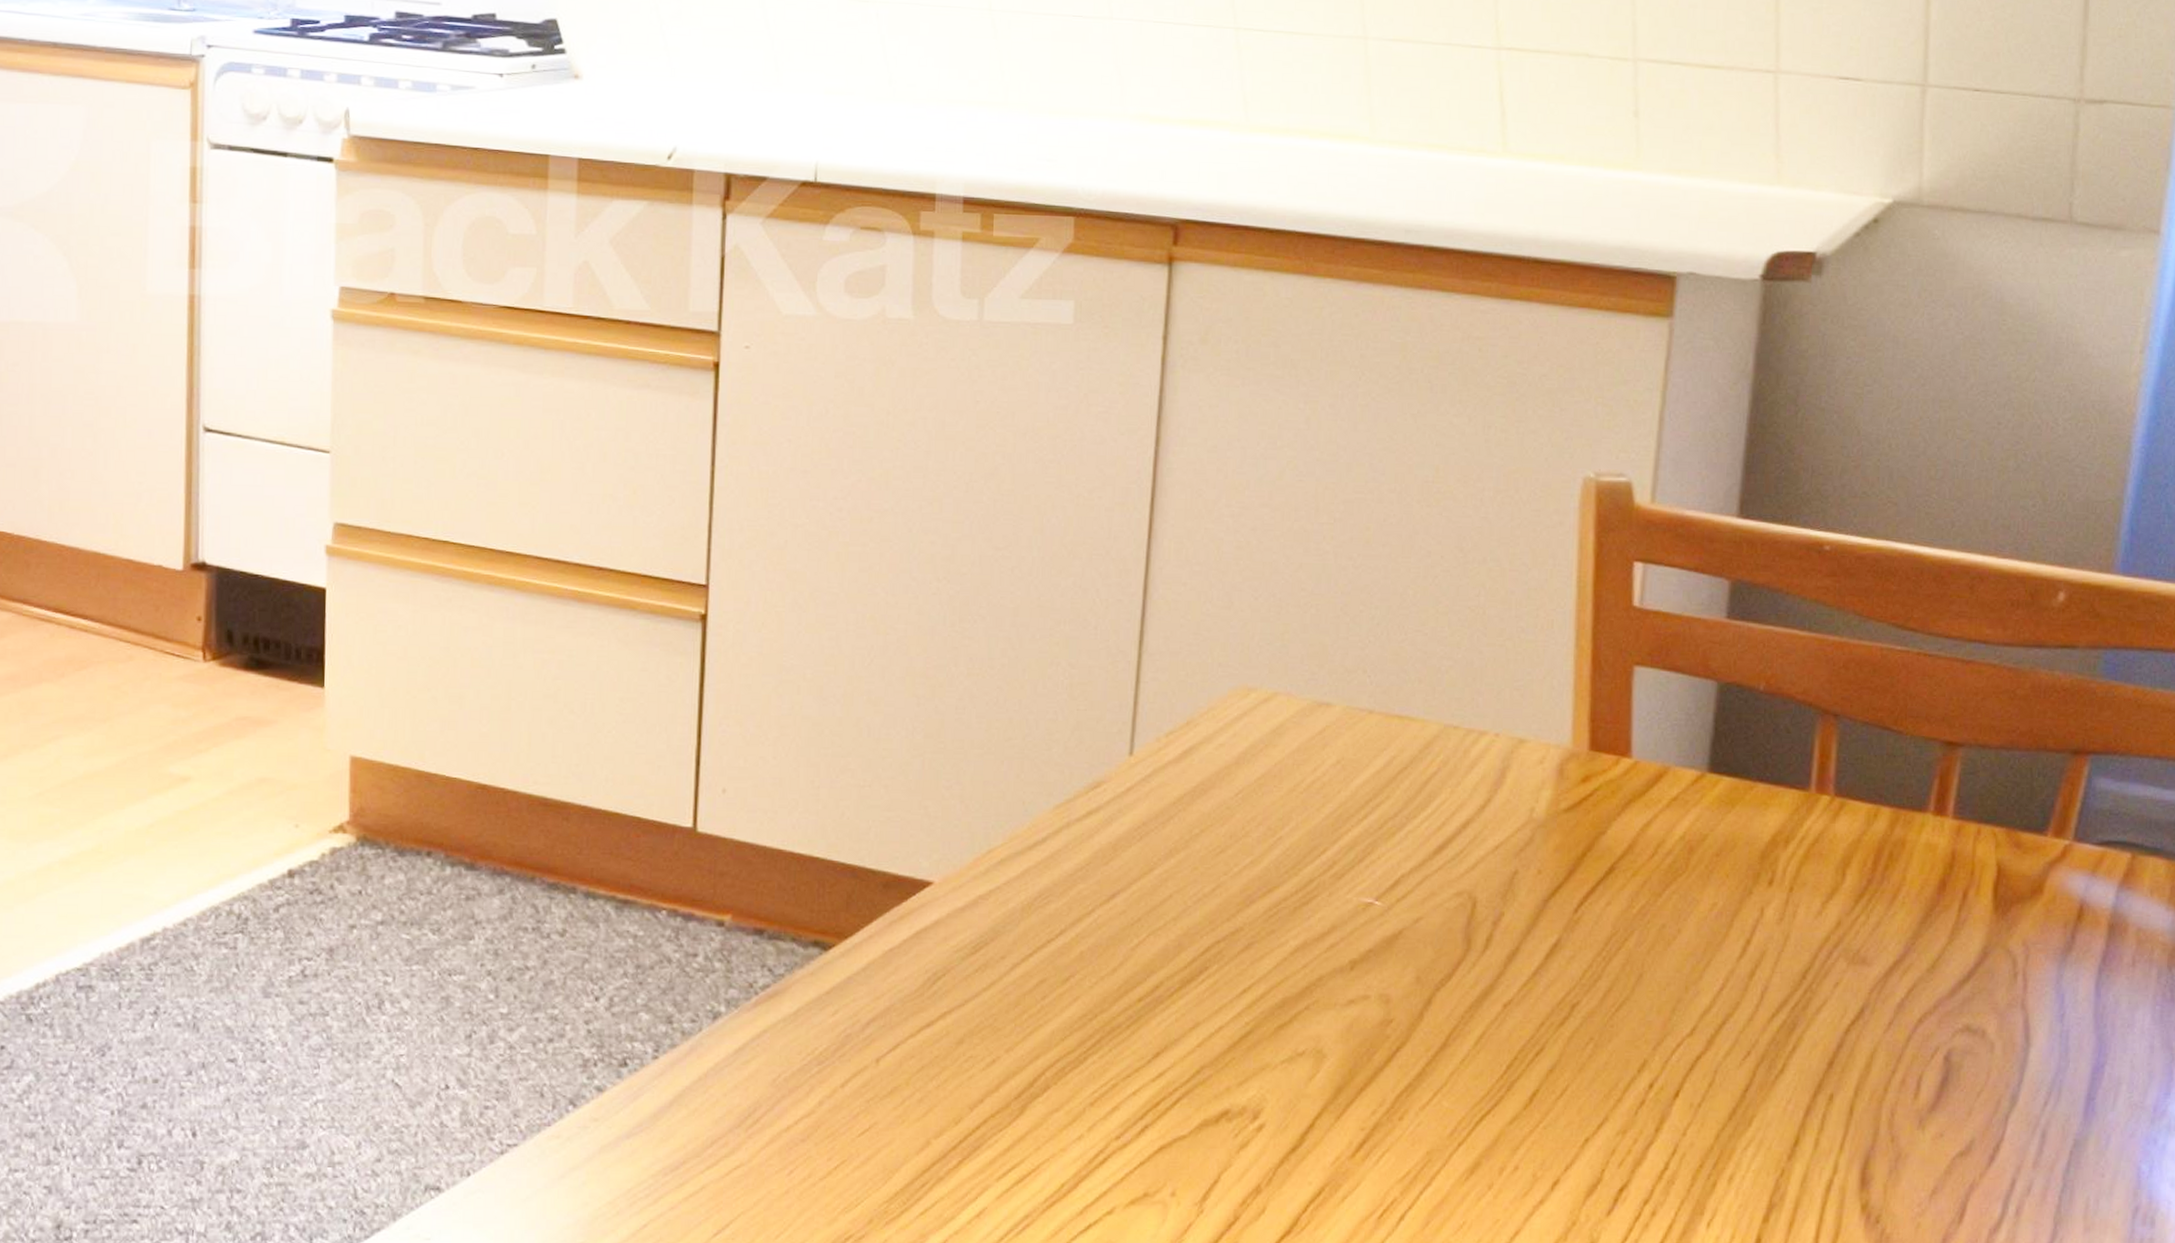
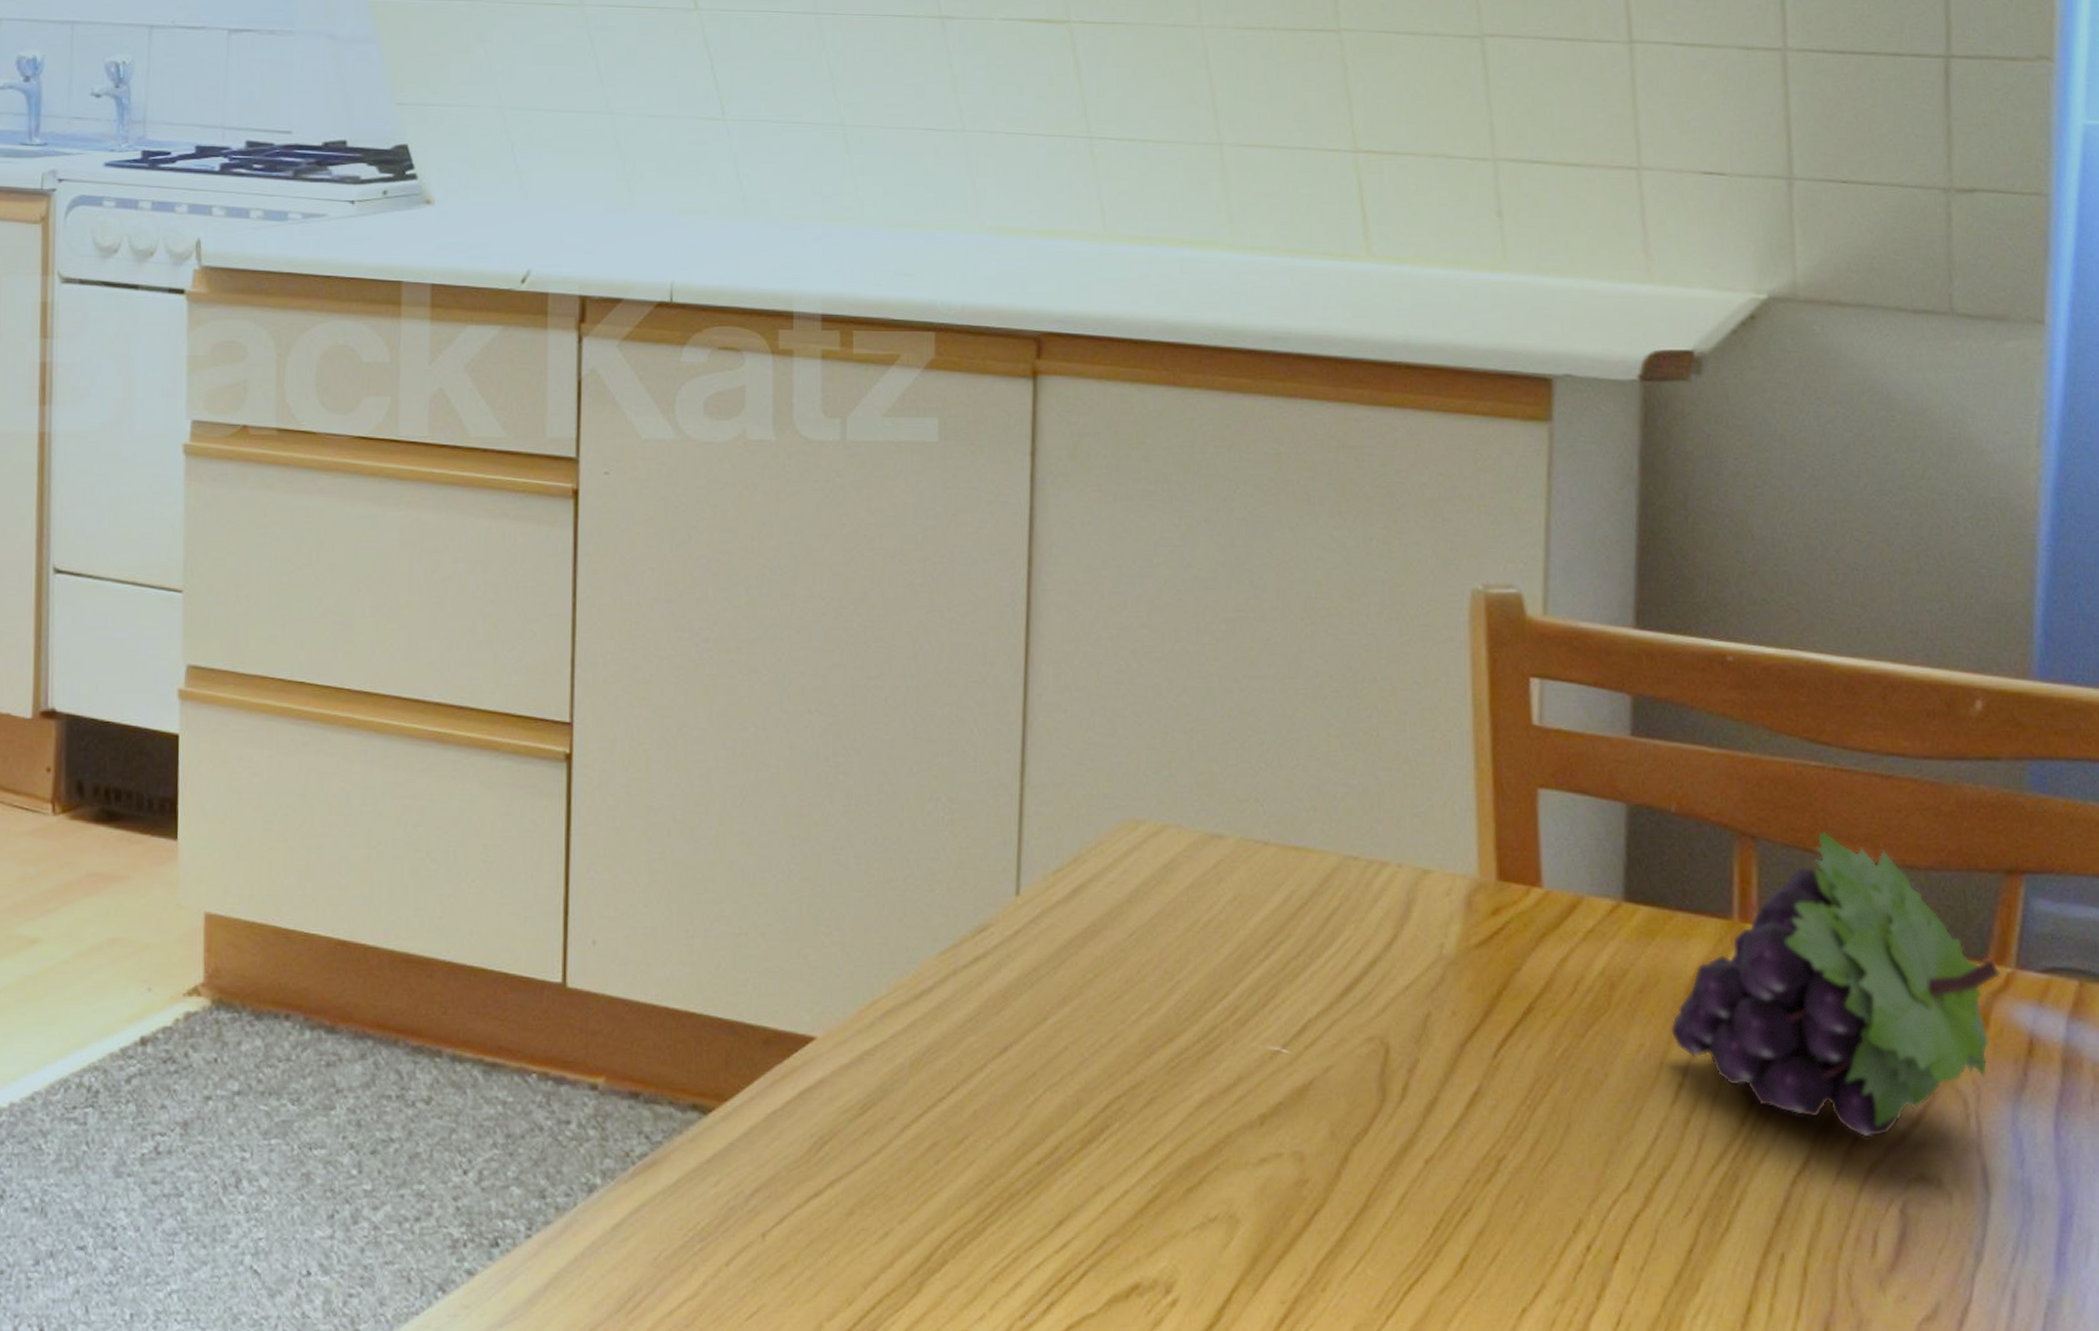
fruit: none [1743,711,2059,992] -> present [1671,831,2001,1138]

